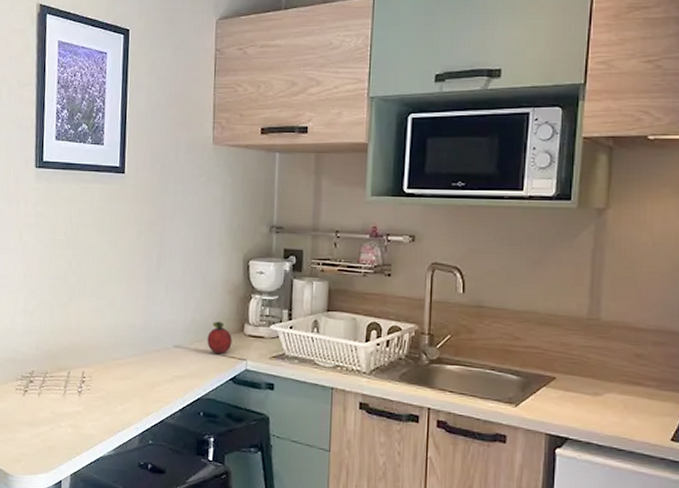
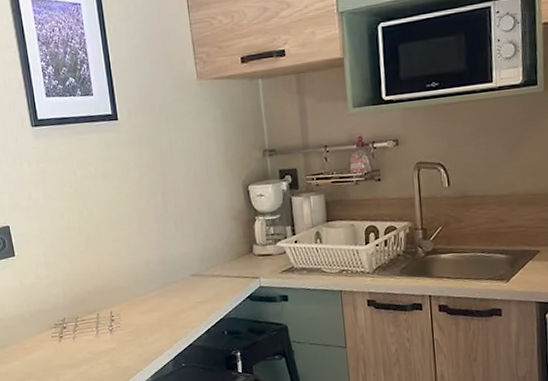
fruit: present [207,321,232,354] -> none [220,246,244,276]

